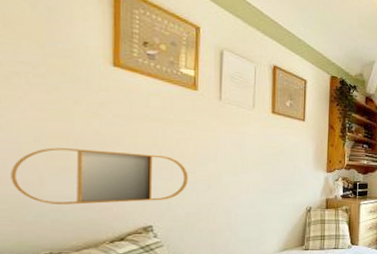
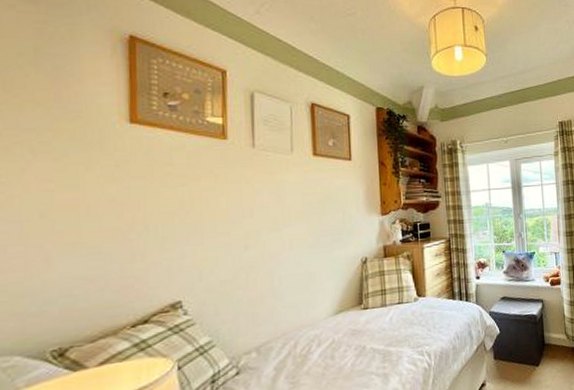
home mirror: present [10,147,188,205] -> none [11,217,221,289]

